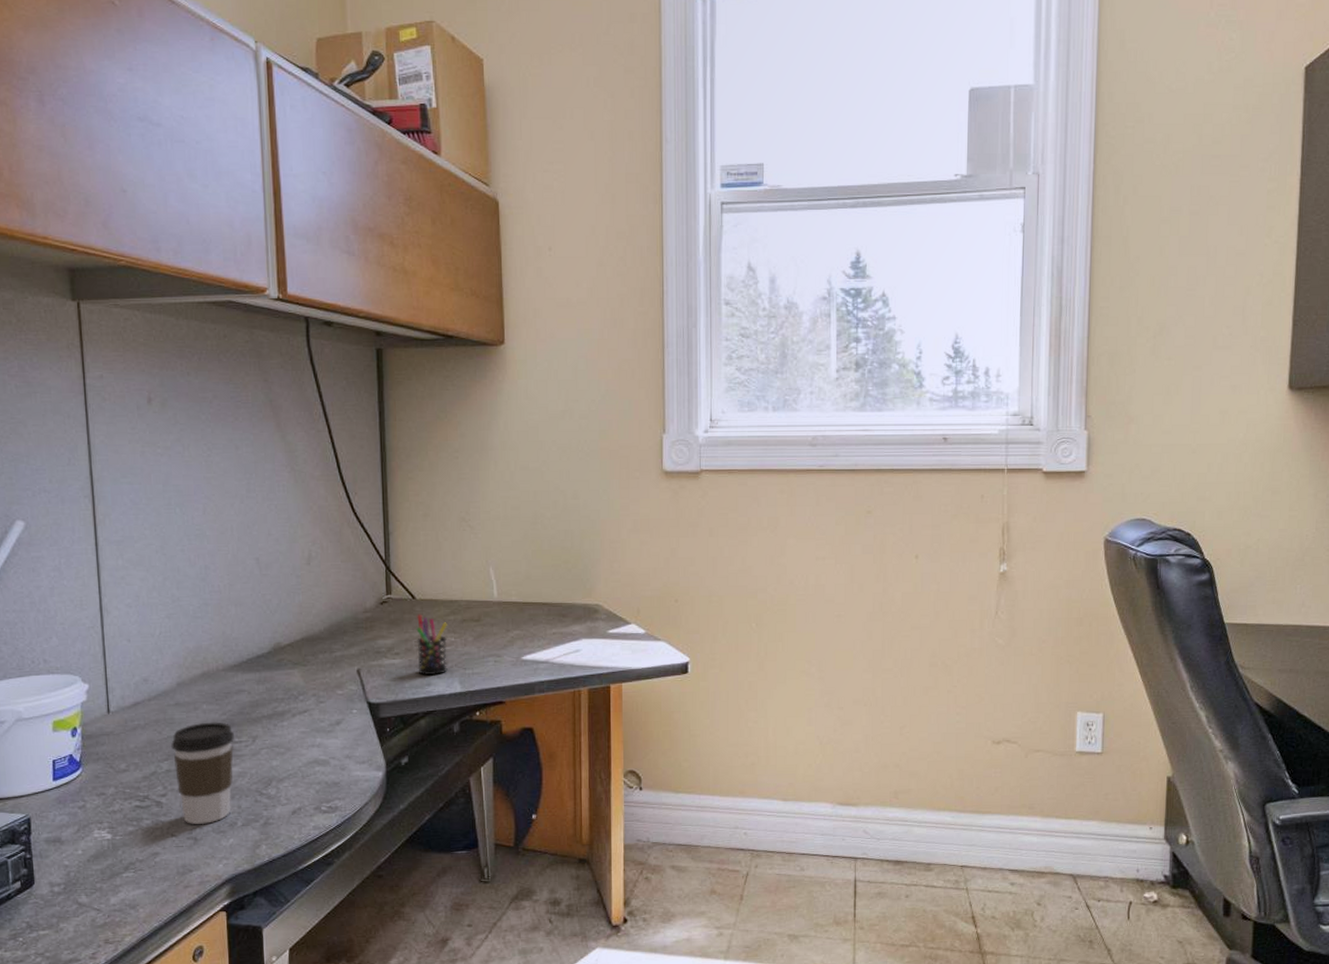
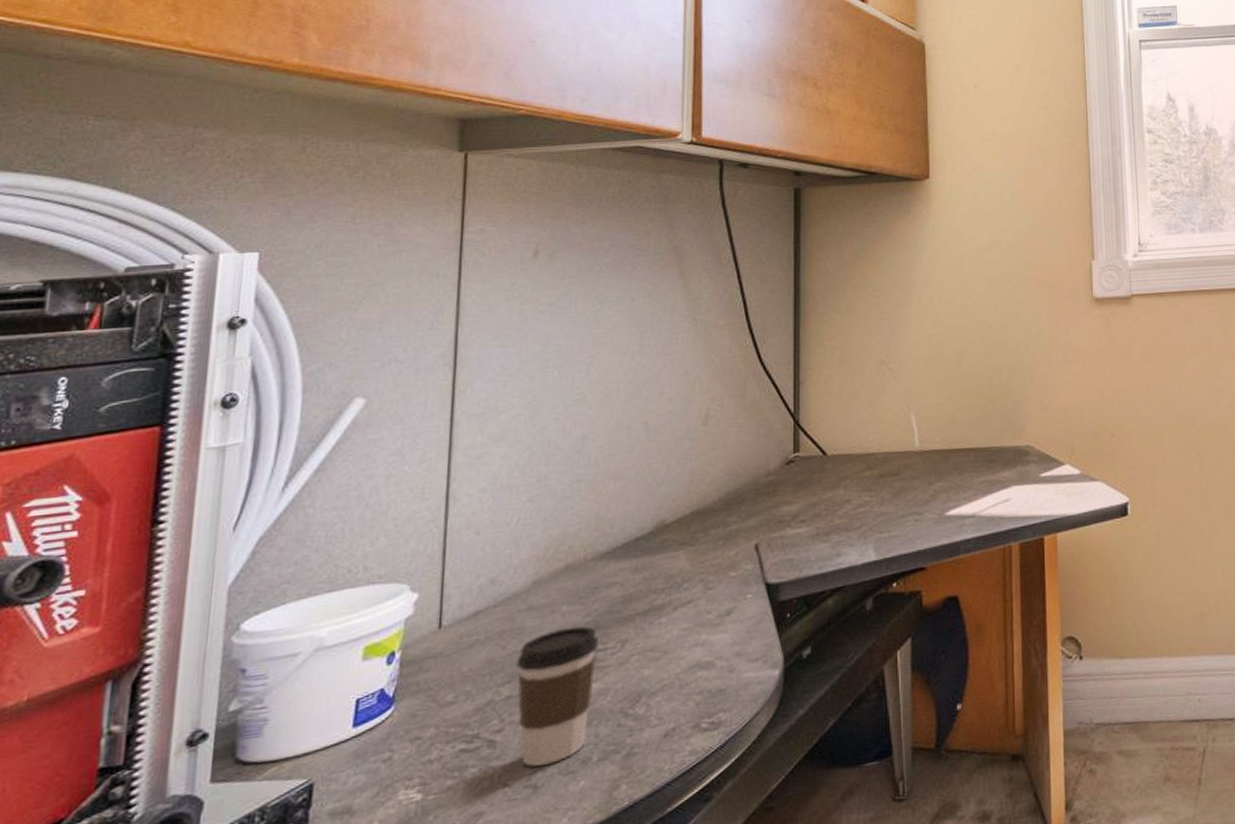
pen holder: present [416,614,448,676] -> none [826,472,862,544]

